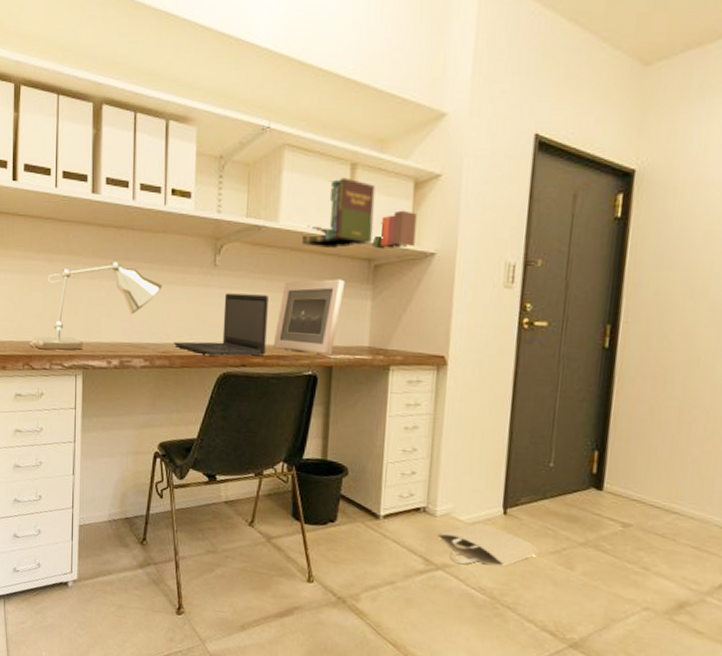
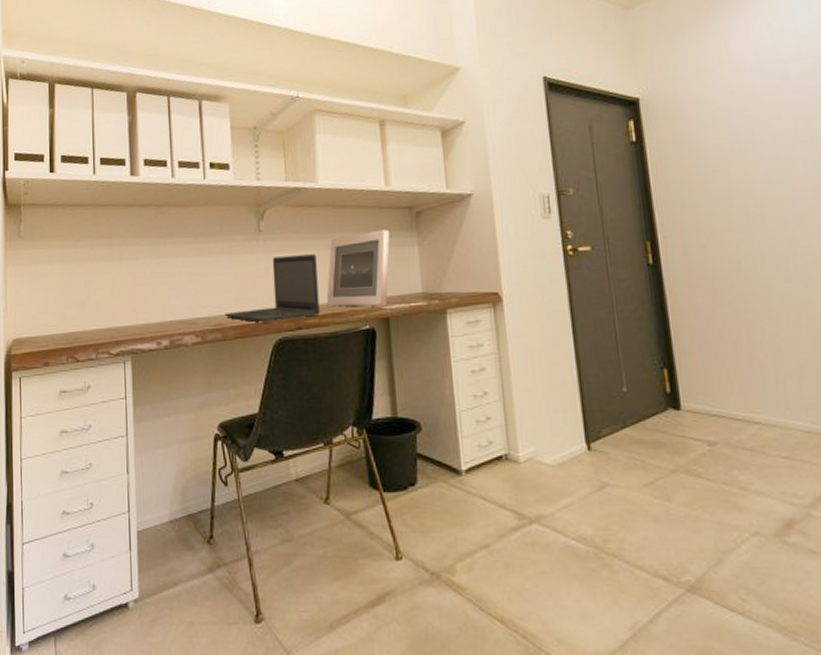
desk lamp: present [30,261,163,350] -> none [74,238,209,338]
books: present [301,177,376,248] -> none [341,134,410,202]
books: present [371,210,417,250] -> none [410,157,451,197]
tote bag: present [436,522,540,566] -> none [523,463,633,513]

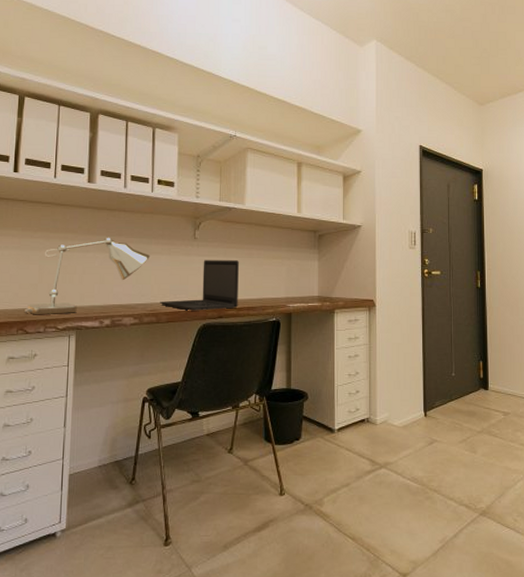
desk lamp: none [74,238,209,338] -> present [25,237,151,314]
picture frame: present [326,229,390,307] -> none [244,246,298,305]

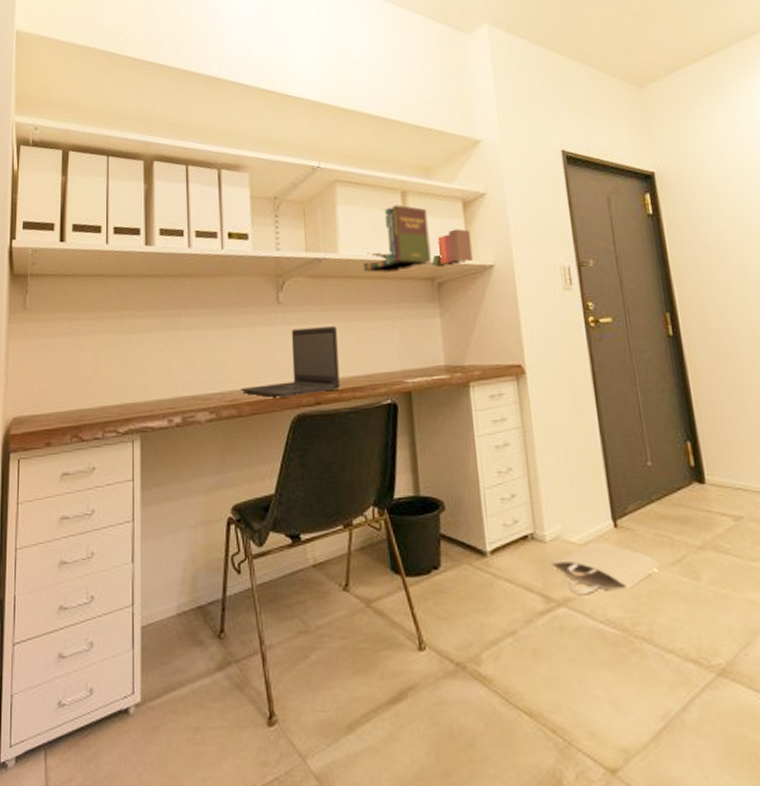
desk lamp: present [25,237,151,314] -> none [79,310,225,416]
books: none [263,172,316,223] -> present [362,204,431,273]
books: none [315,195,346,224] -> present [431,228,473,268]
tote bag: none [378,425,452,461] -> present [550,541,661,595]

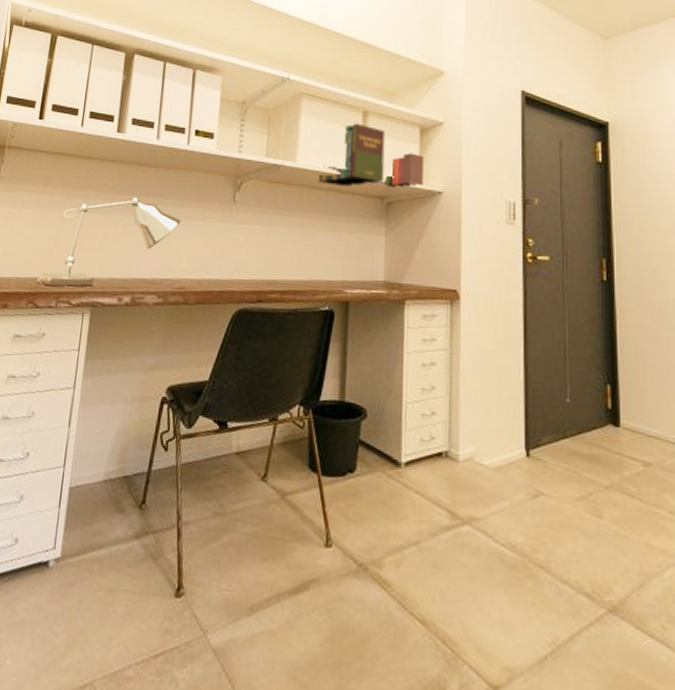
desk lamp: none [79,310,225,416] -> present [37,196,182,287]
laptop: present [240,326,340,398] -> none [189,228,286,293]
tote bag: present [550,541,661,595] -> none [460,467,567,517]

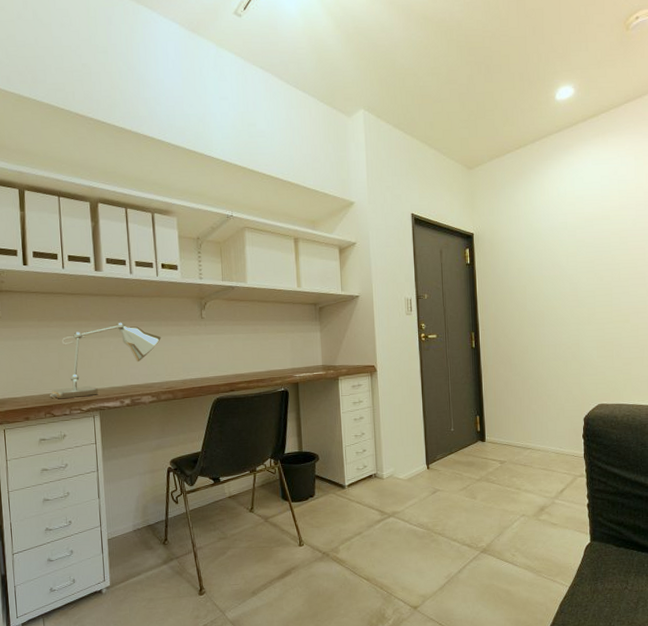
books: present [318,123,386,186] -> none [264,248,315,298]
books: present [383,153,424,188] -> none [315,268,345,296]

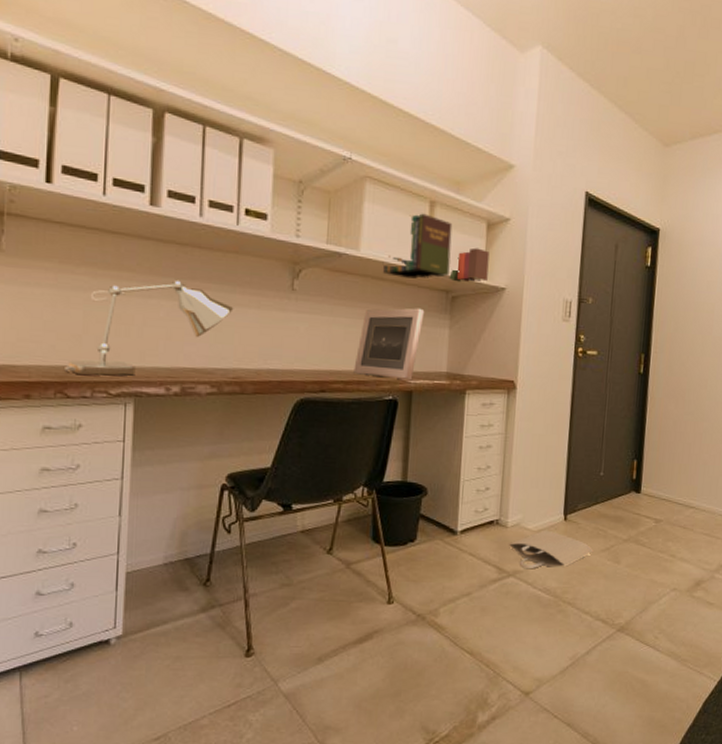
picture frame: none [253,319,300,375] -> present [353,308,425,381]
books: none [264,248,315,298] -> present [382,213,453,279]
books: none [315,268,345,296] -> present [449,247,490,283]
tote bag: none [385,478,454,510] -> present [508,530,594,569]

